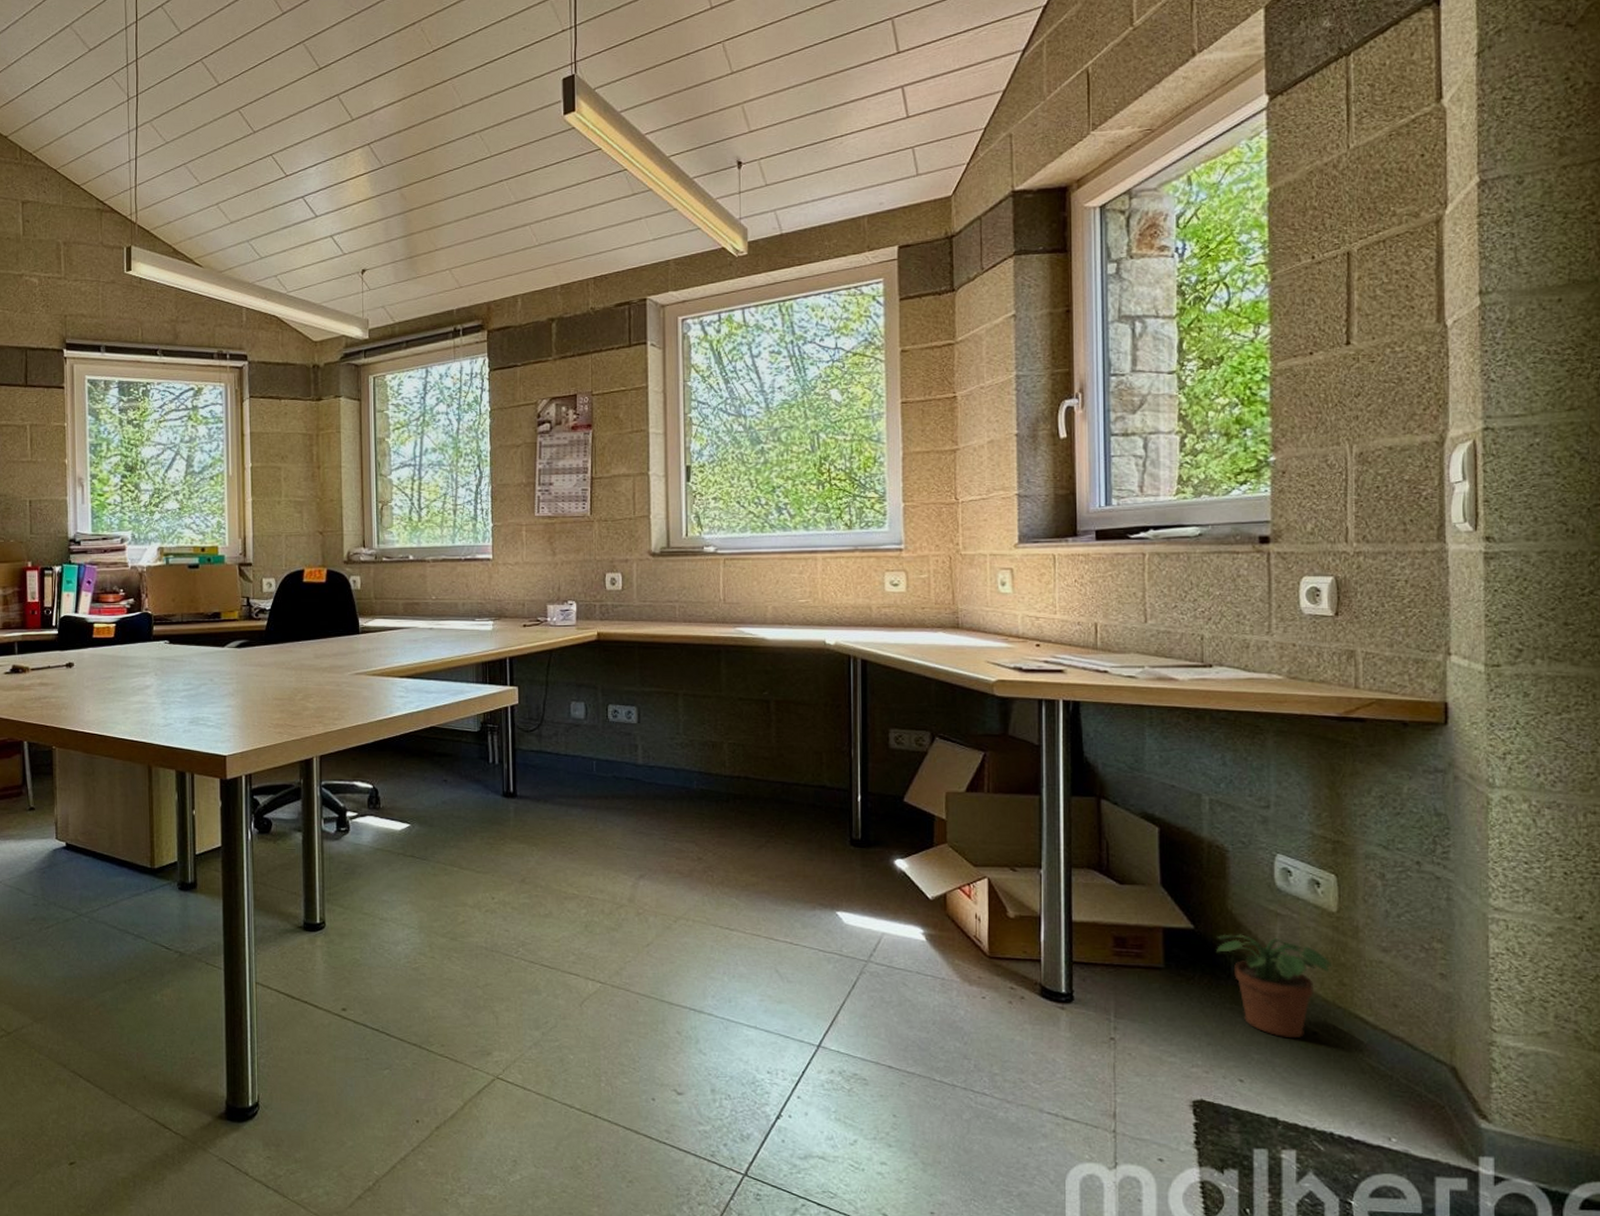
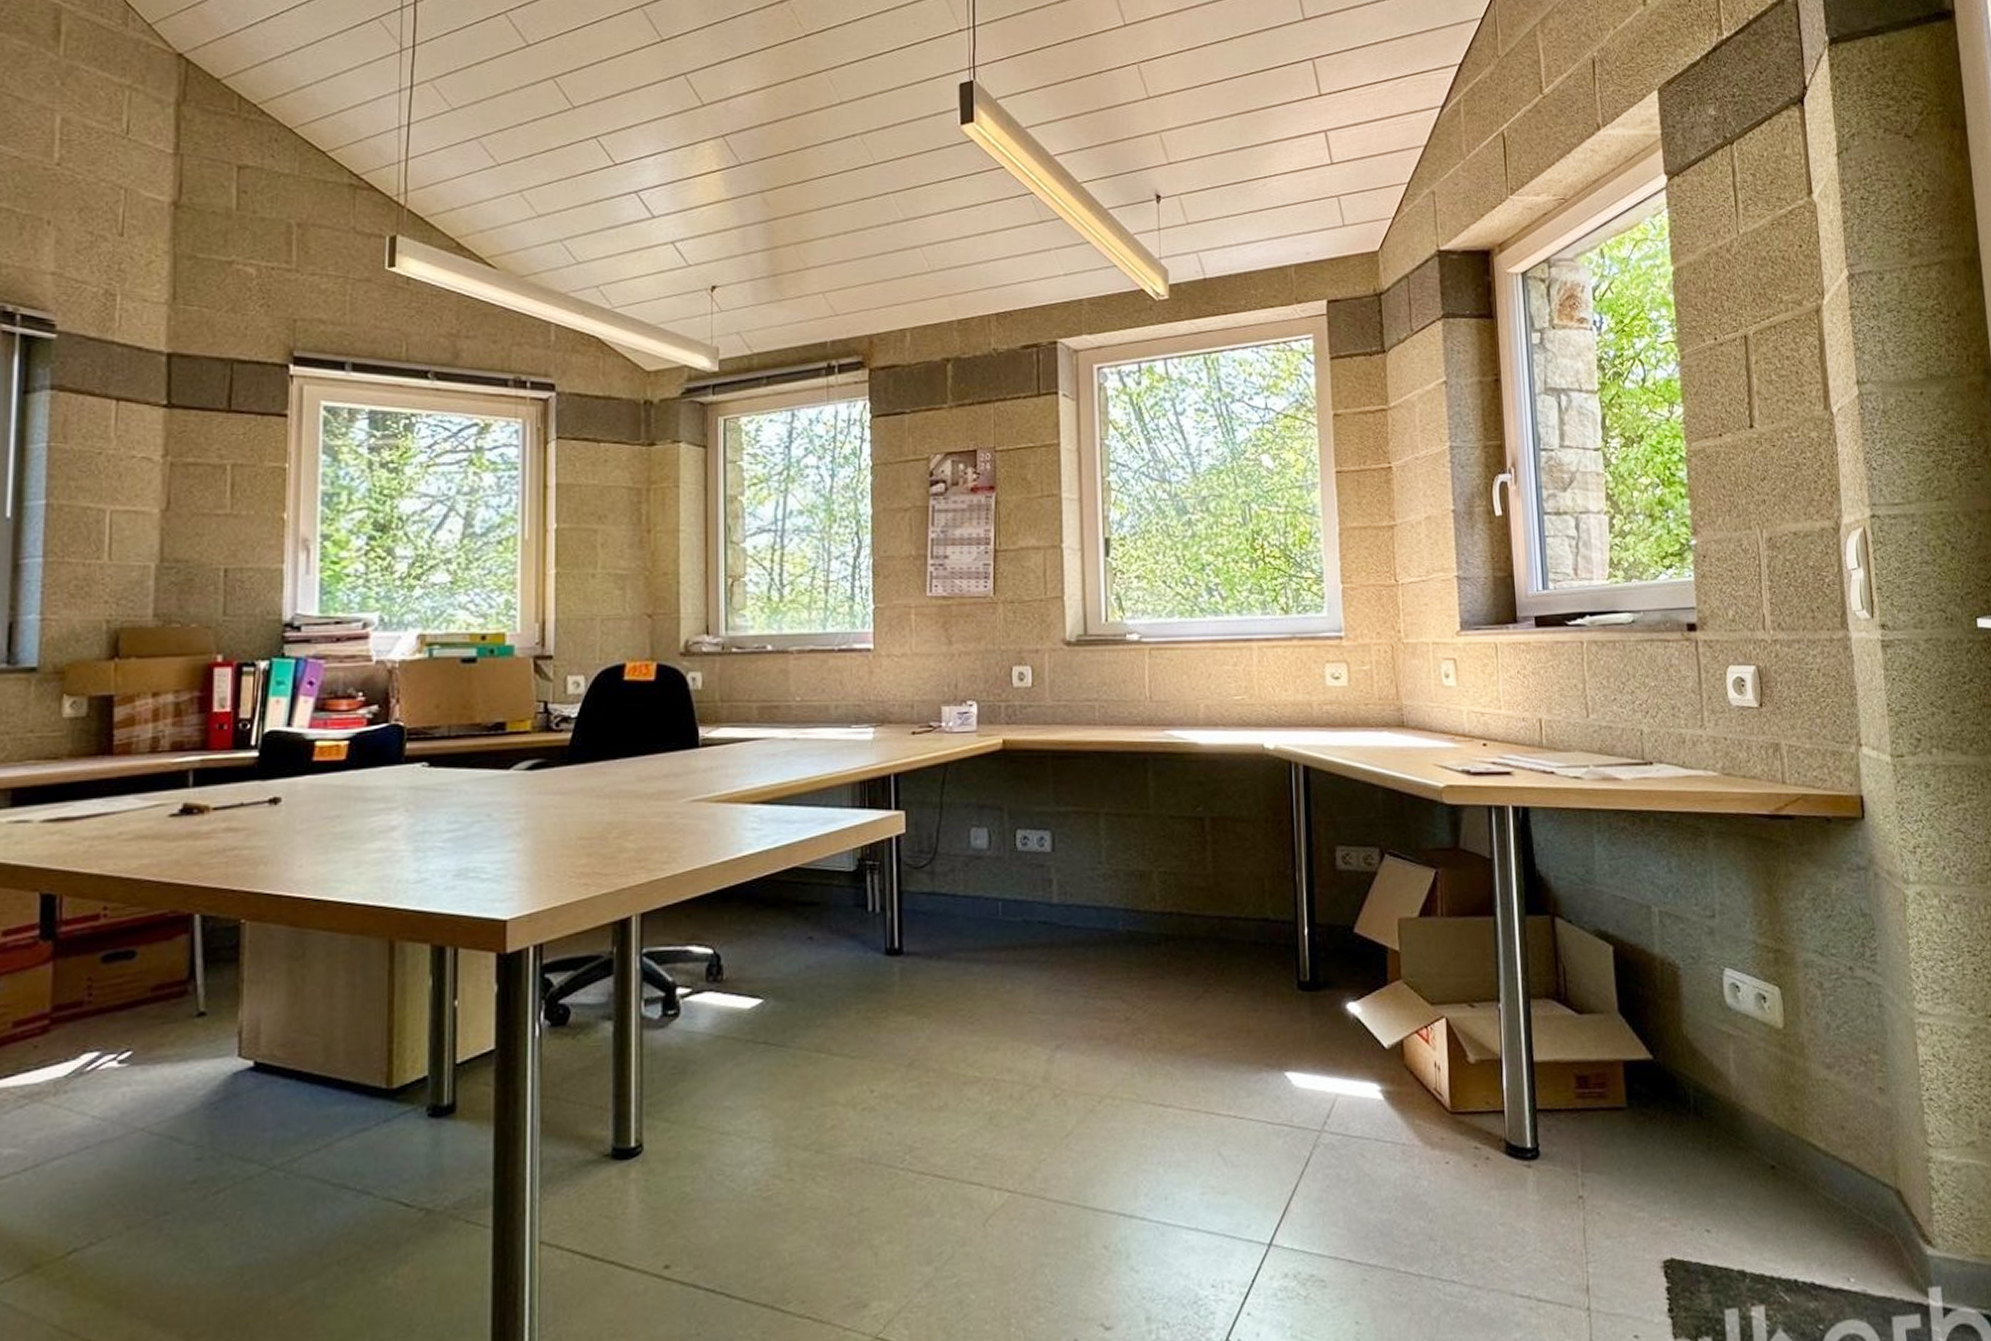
potted plant: present [1216,934,1333,1039] -> none [1675,1061,1784,1176]

